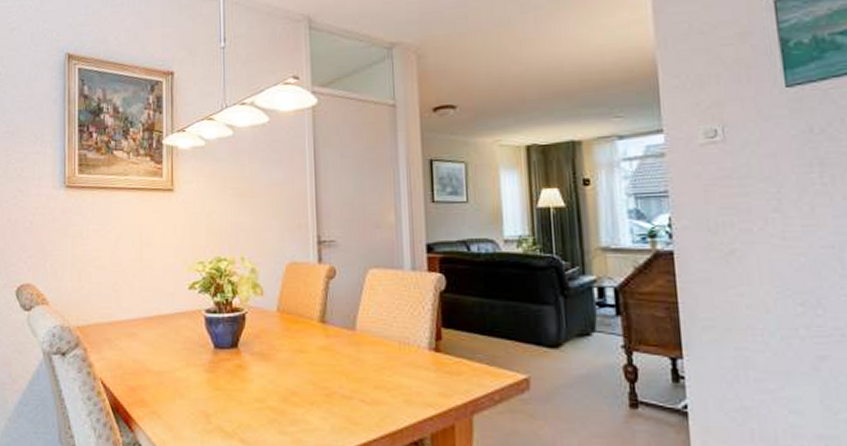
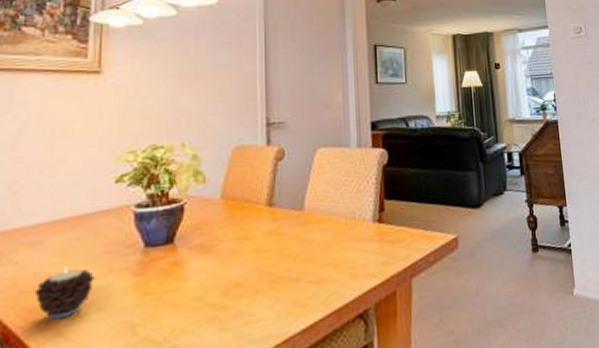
candle: none [134,357,177,400] -> present [34,267,95,320]

